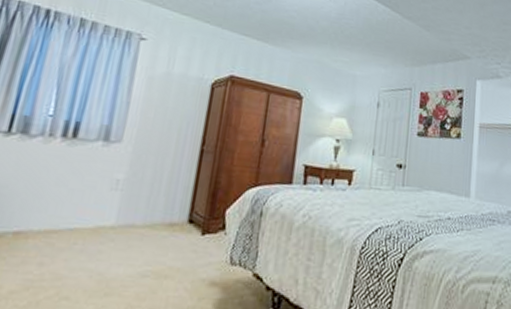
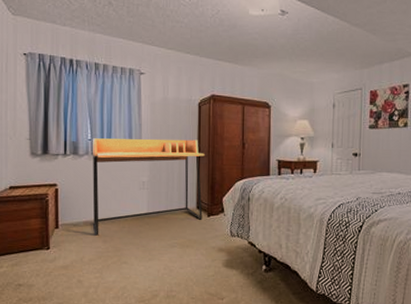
desk: none [27,114,211,255] -> present [93,138,205,236]

